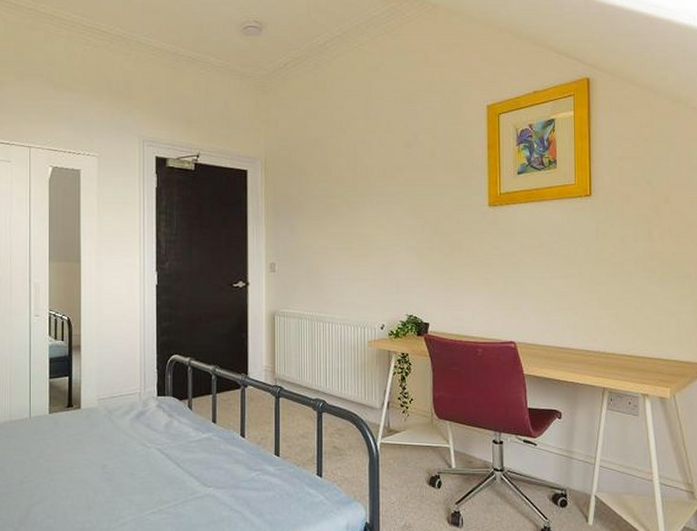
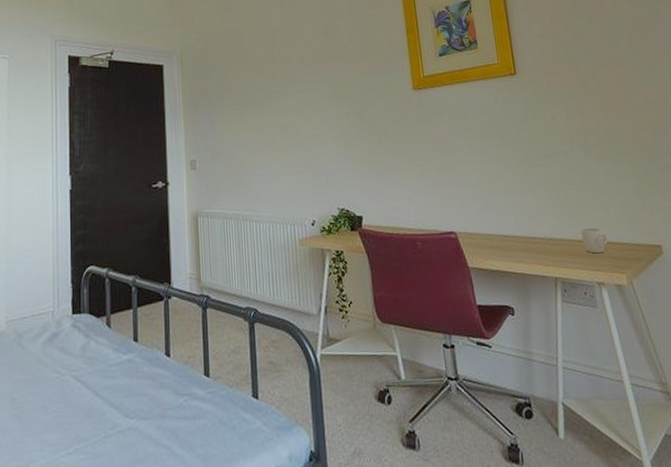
mug: none [633,344,657,368] -> present [581,227,608,254]

